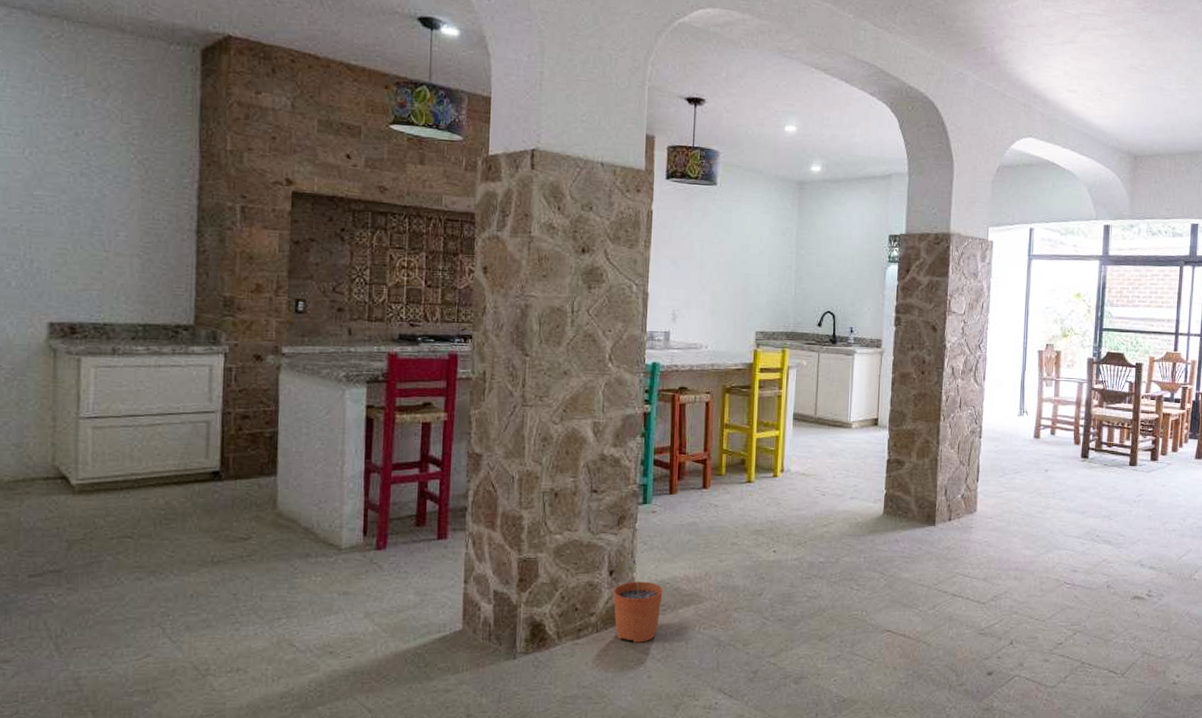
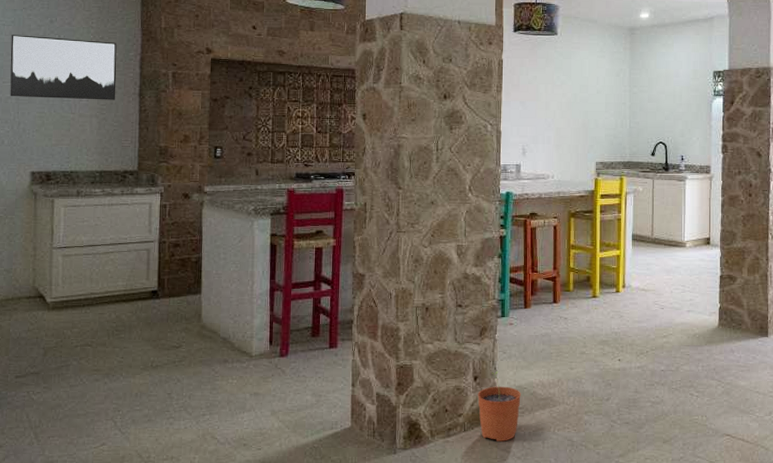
wall art: none [18,148,166,237] -> present [10,35,117,100]

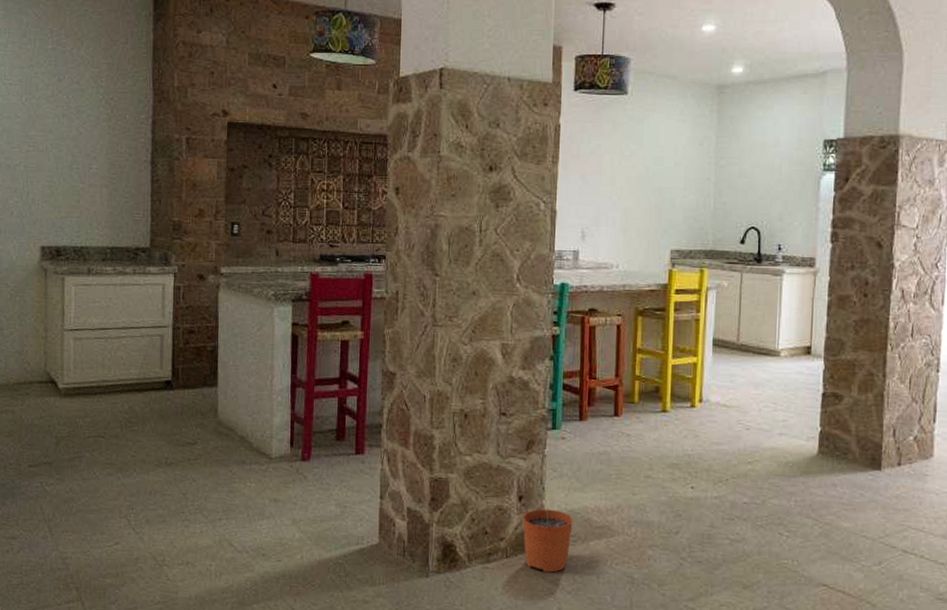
wall art: present [10,35,117,100] -> none [18,95,127,169]

